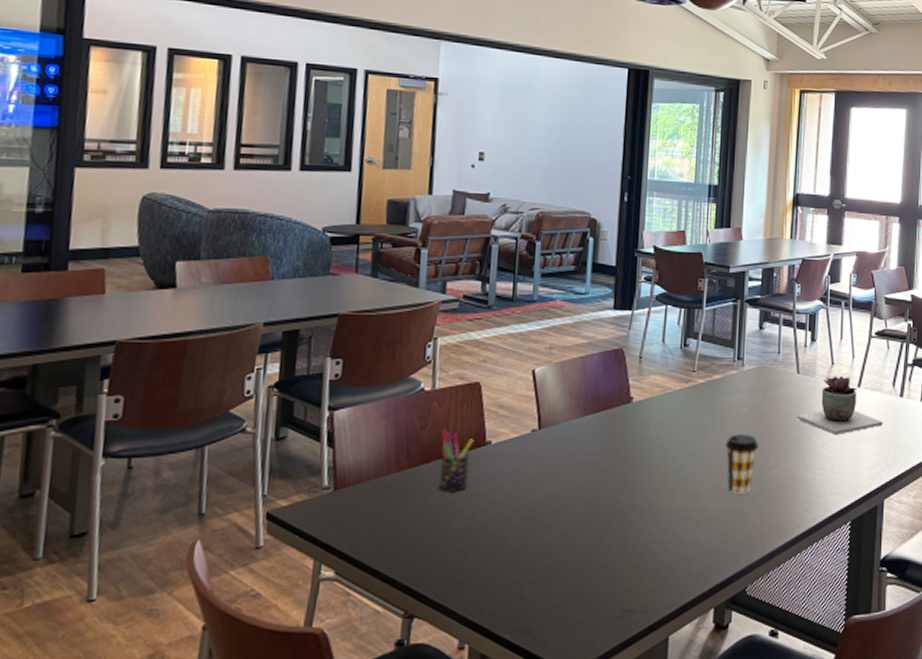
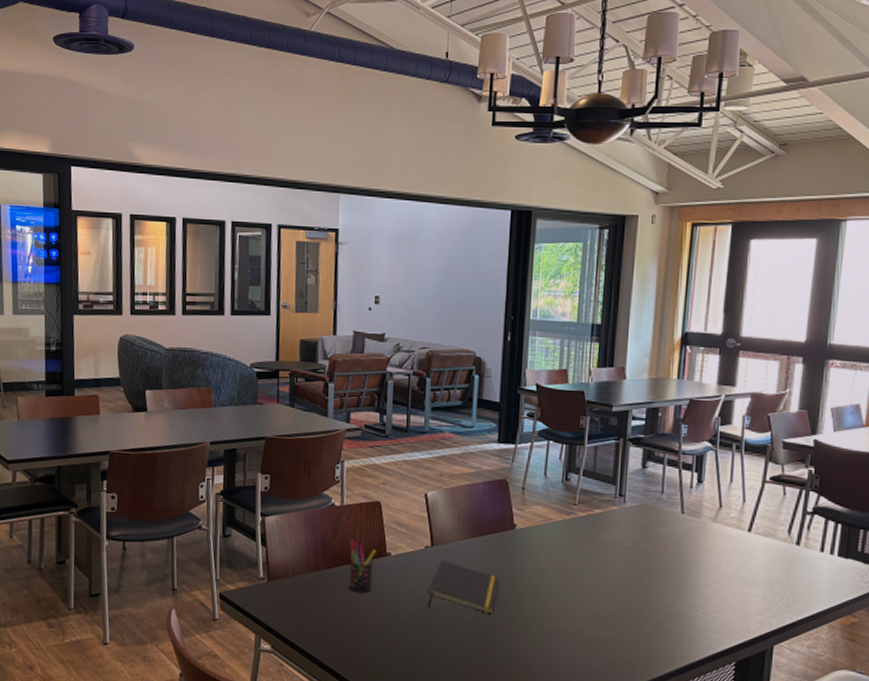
notepad: none [533,444,615,501] -> present [427,560,500,615]
coffee cup: present [725,434,759,494] -> none [605,567,640,624]
succulent plant: present [797,376,883,435] -> none [681,518,776,577]

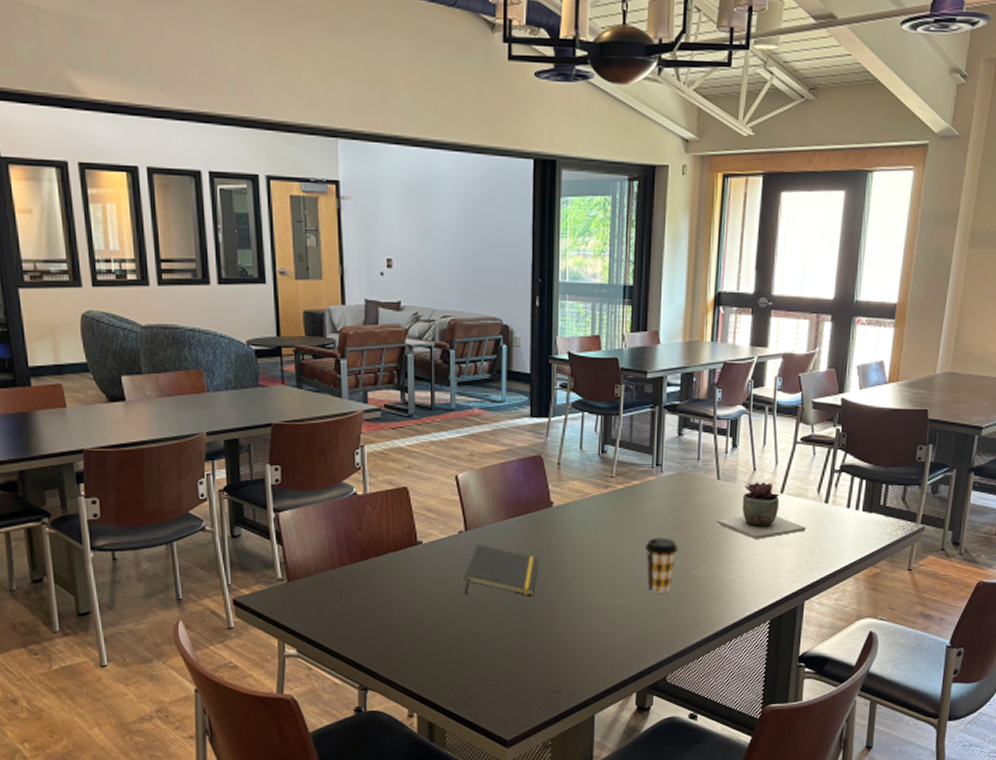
pen holder: present [348,539,377,594] -> none [377,530,407,587]
coffee cup: none [605,567,640,624] -> present [644,538,678,593]
succulent plant: none [681,518,776,577] -> present [717,482,806,539]

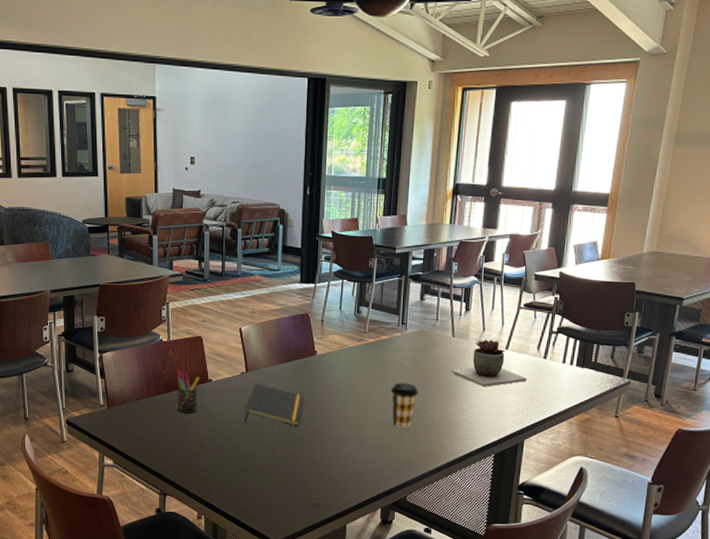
pen holder: none [377,530,407,587] -> present [177,369,200,414]

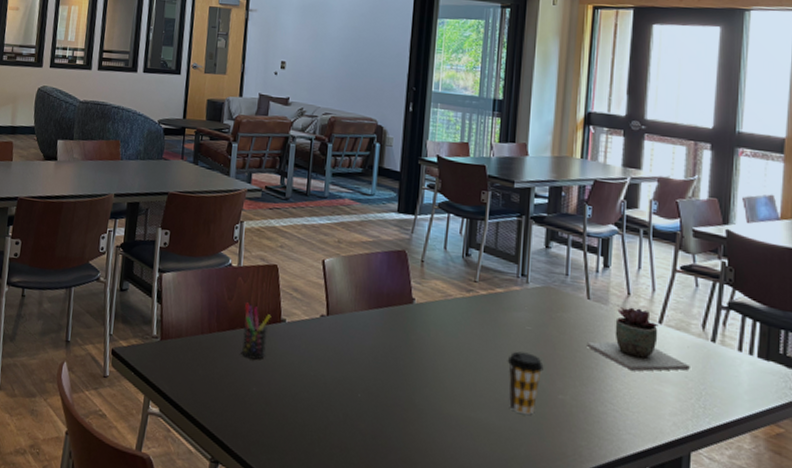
notepad: present [244,383,304,426] -> none [321,331,397,393]

